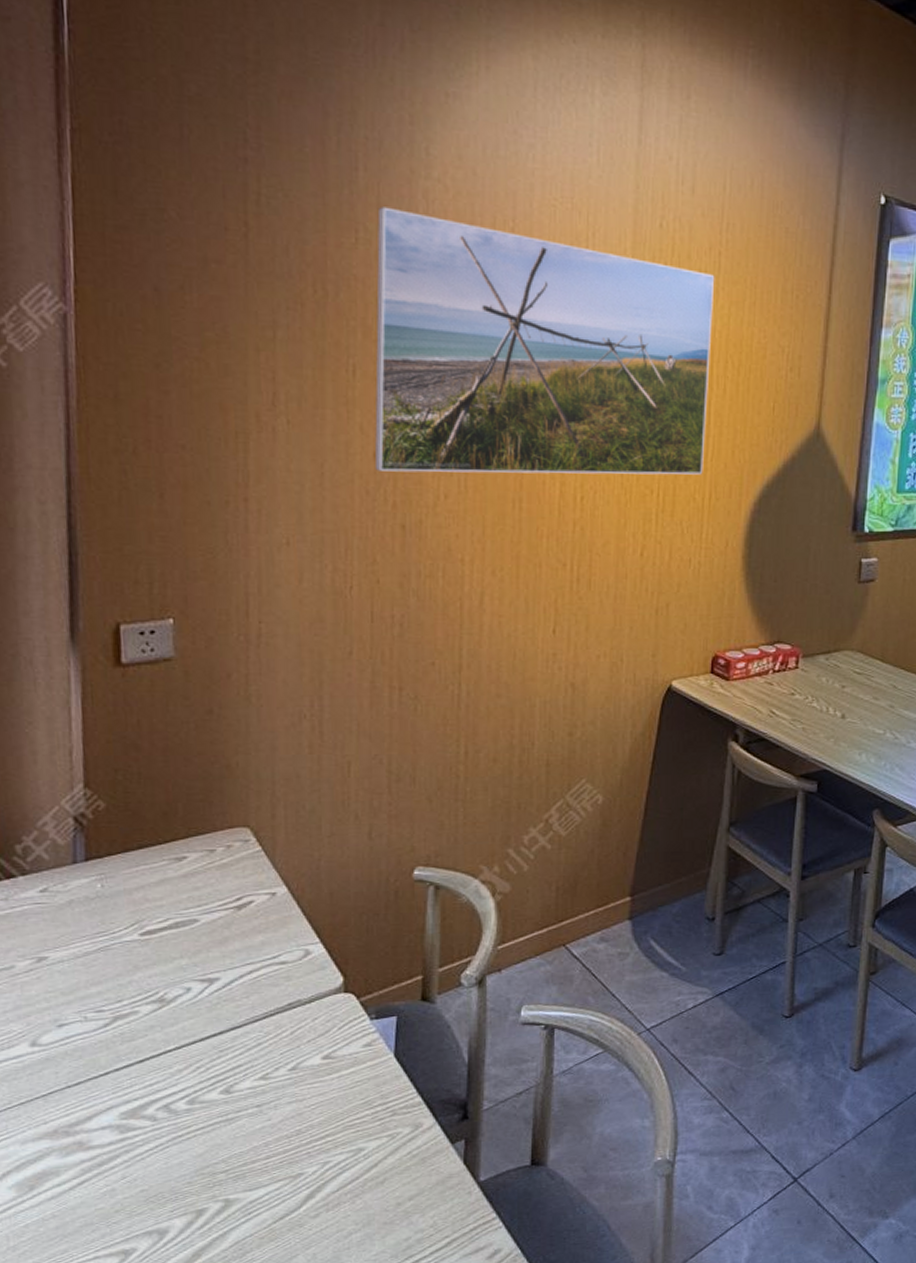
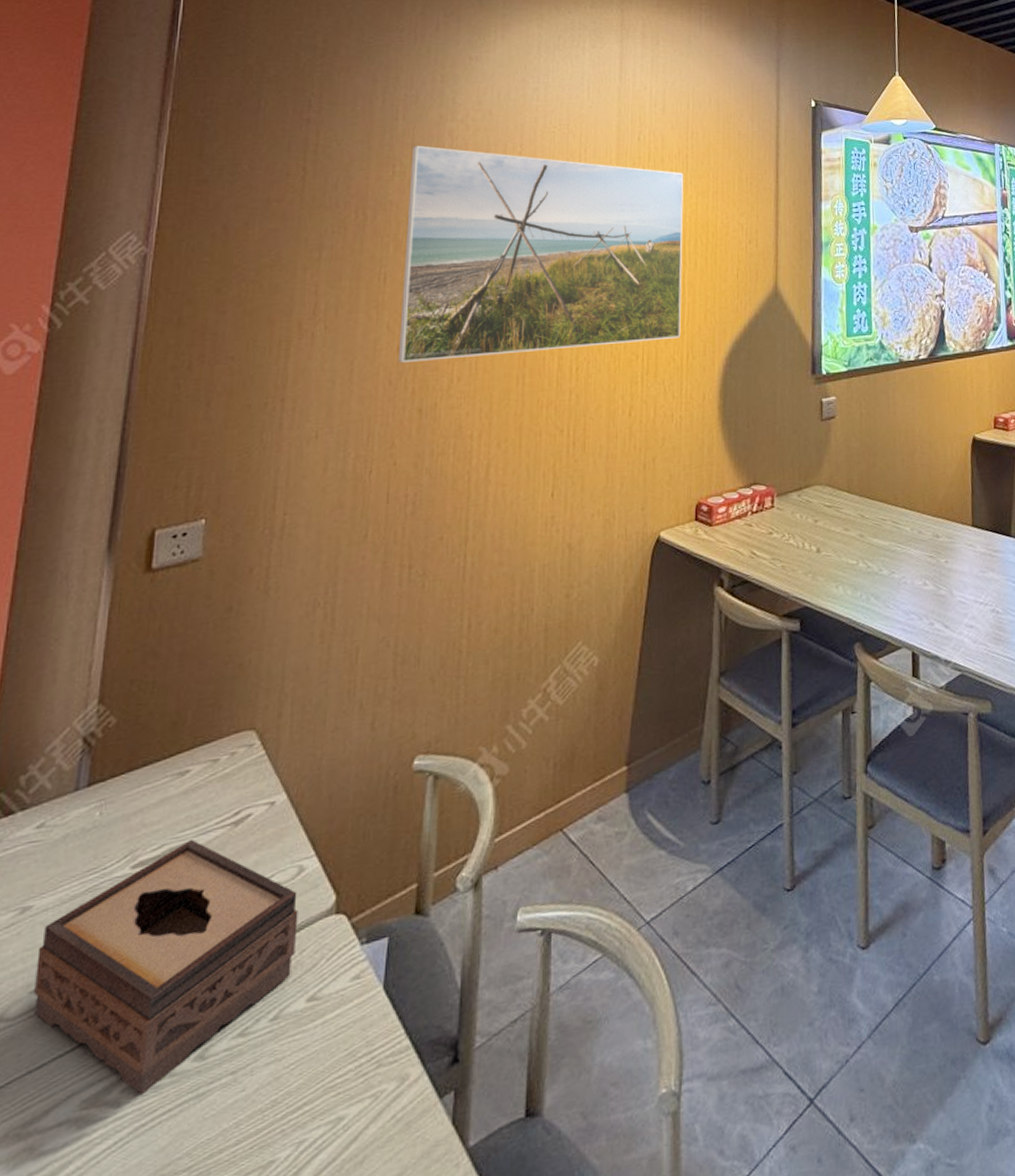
tissue box: none [59,917,309,1114] -> present [34,840,298,1096]

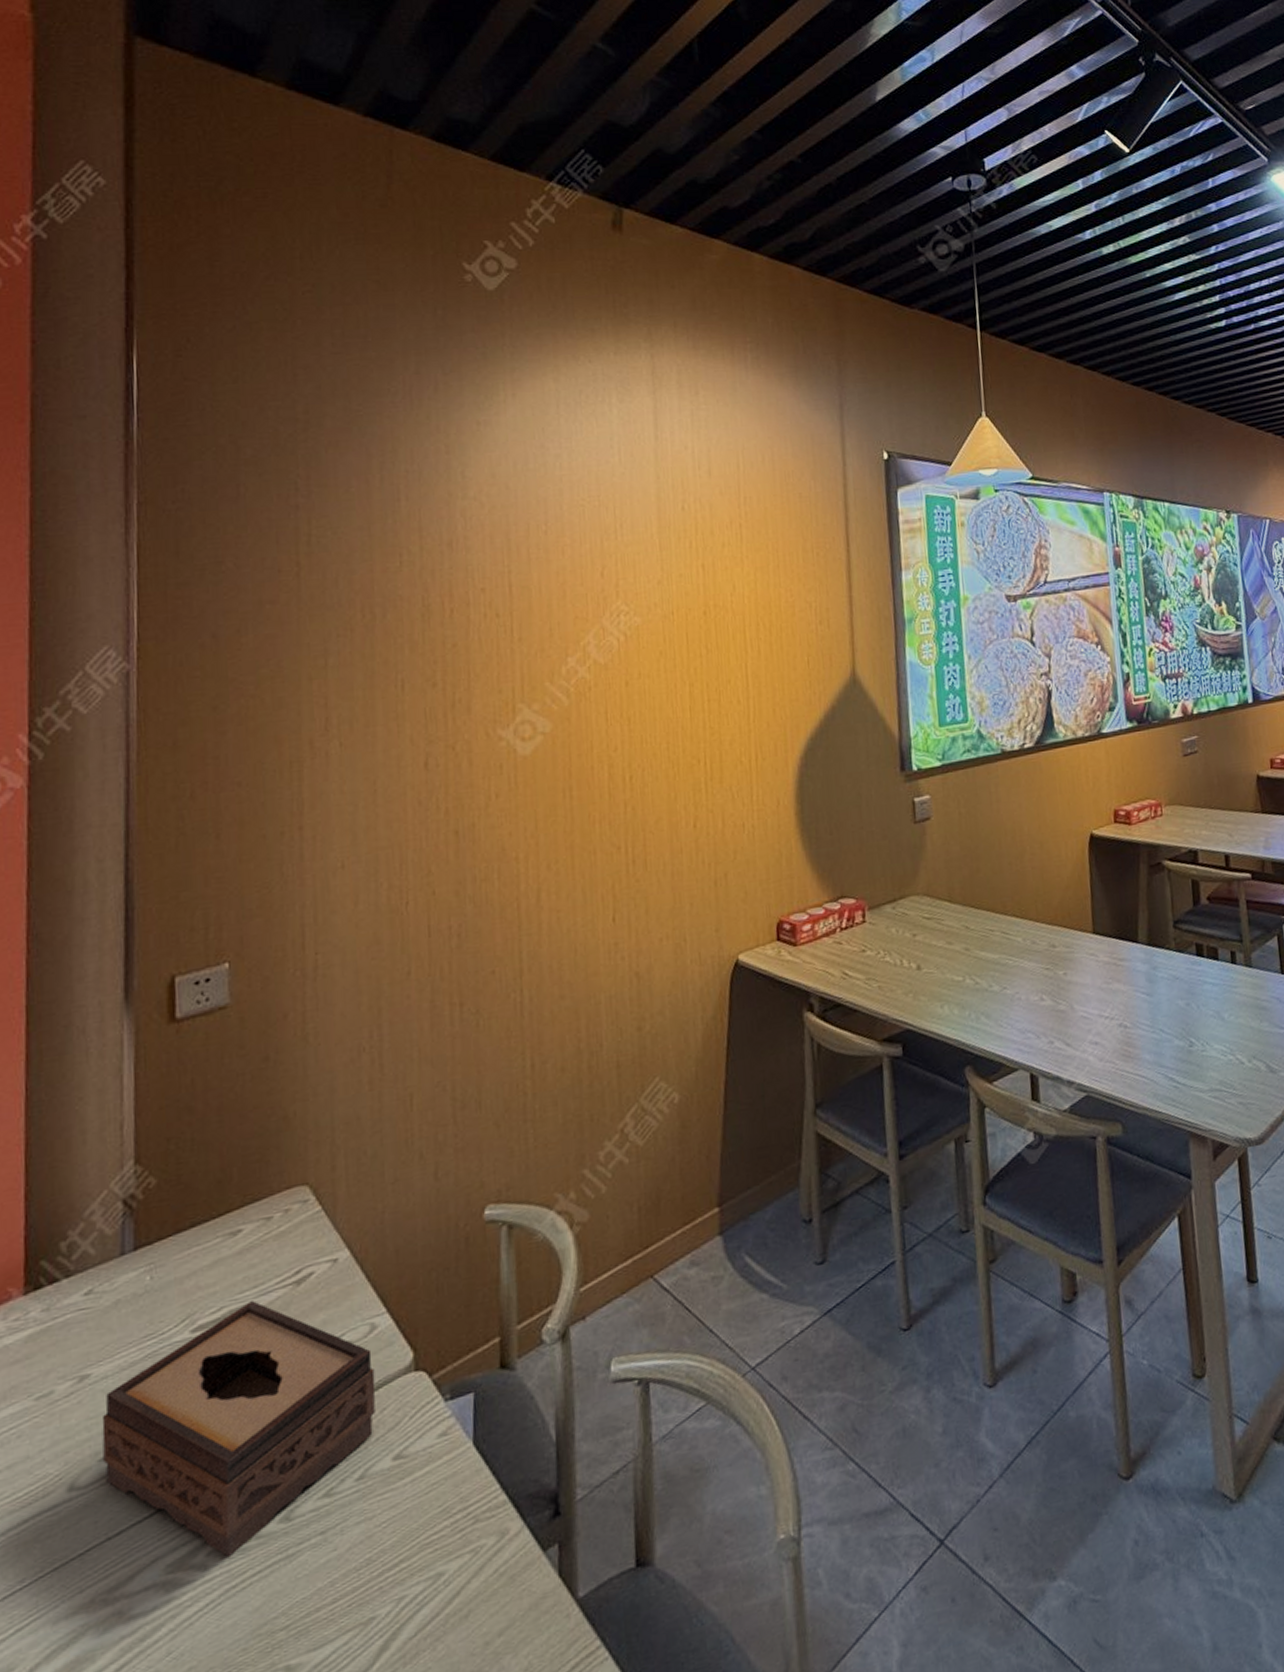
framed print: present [398,145,684,363] -> none [419,529,747,780]

